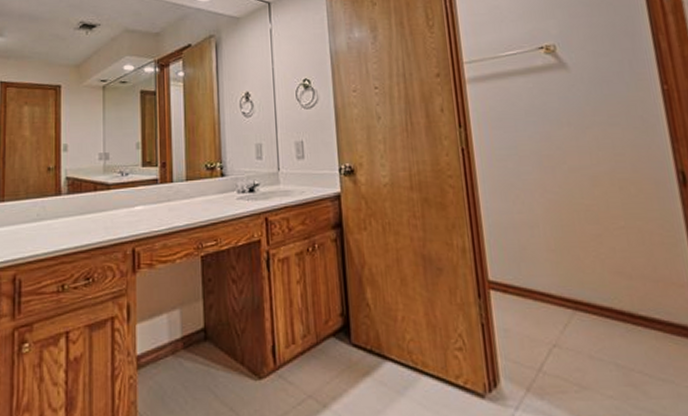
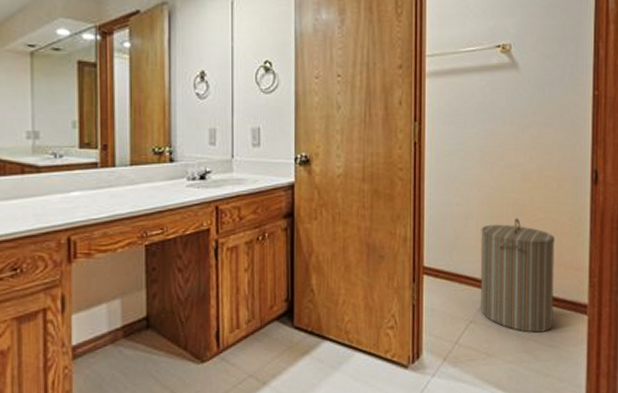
laundry hamper: none [550,226,661,362] -> present [480,218,555,333]

